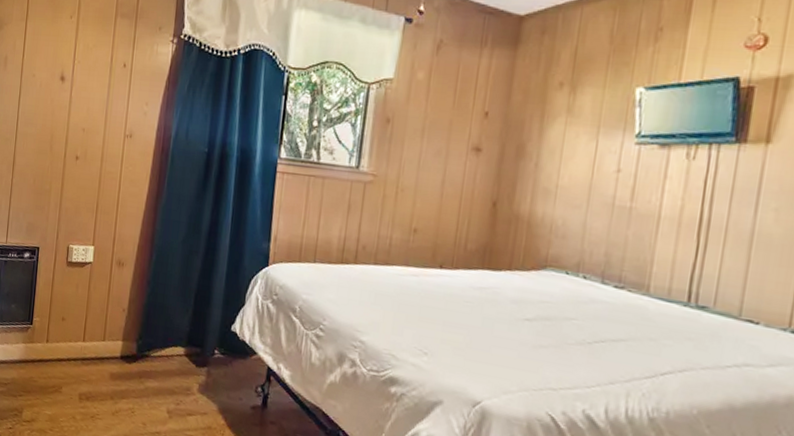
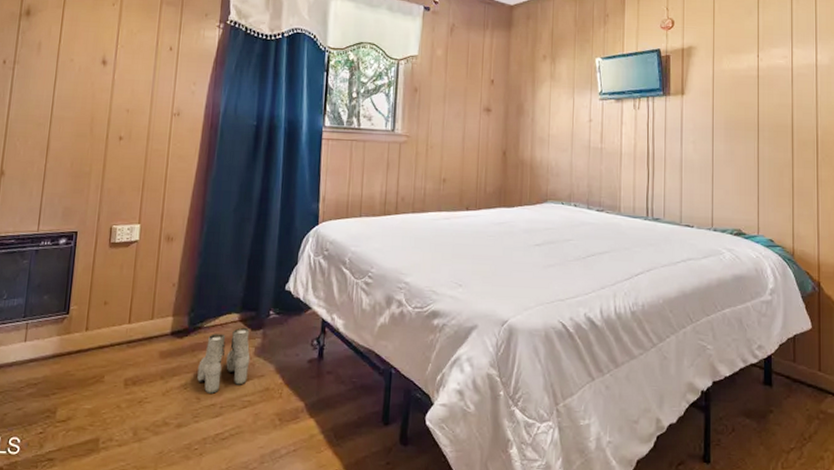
boots: none [143,362,194,423] -> present [197,327,250,394]

